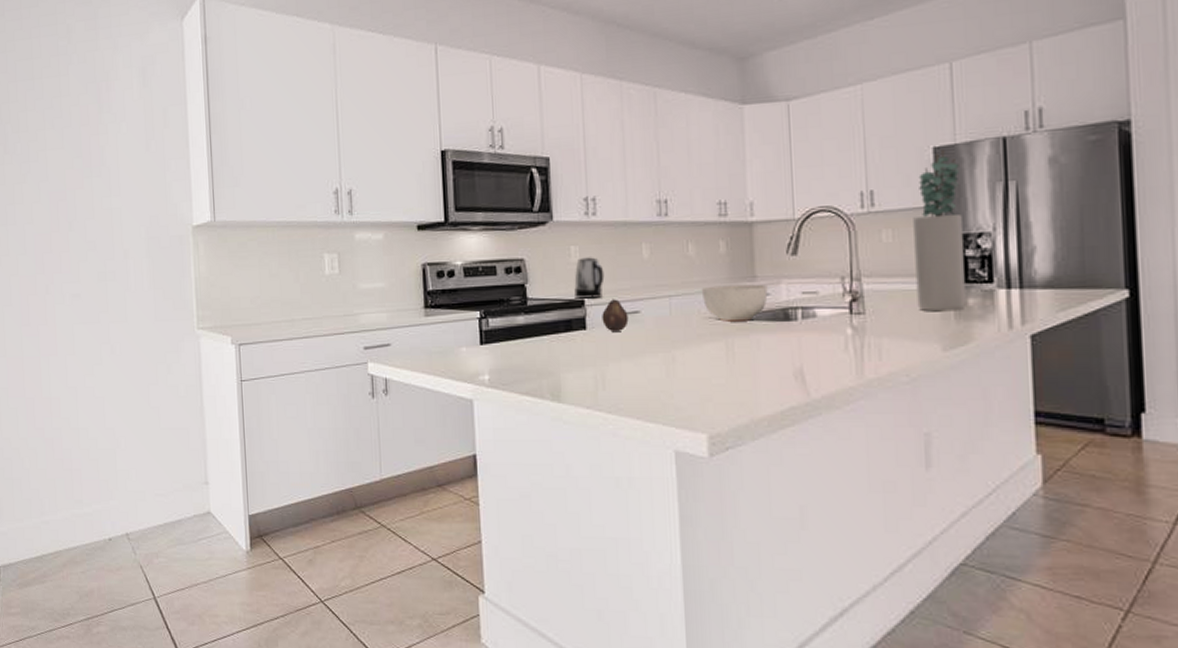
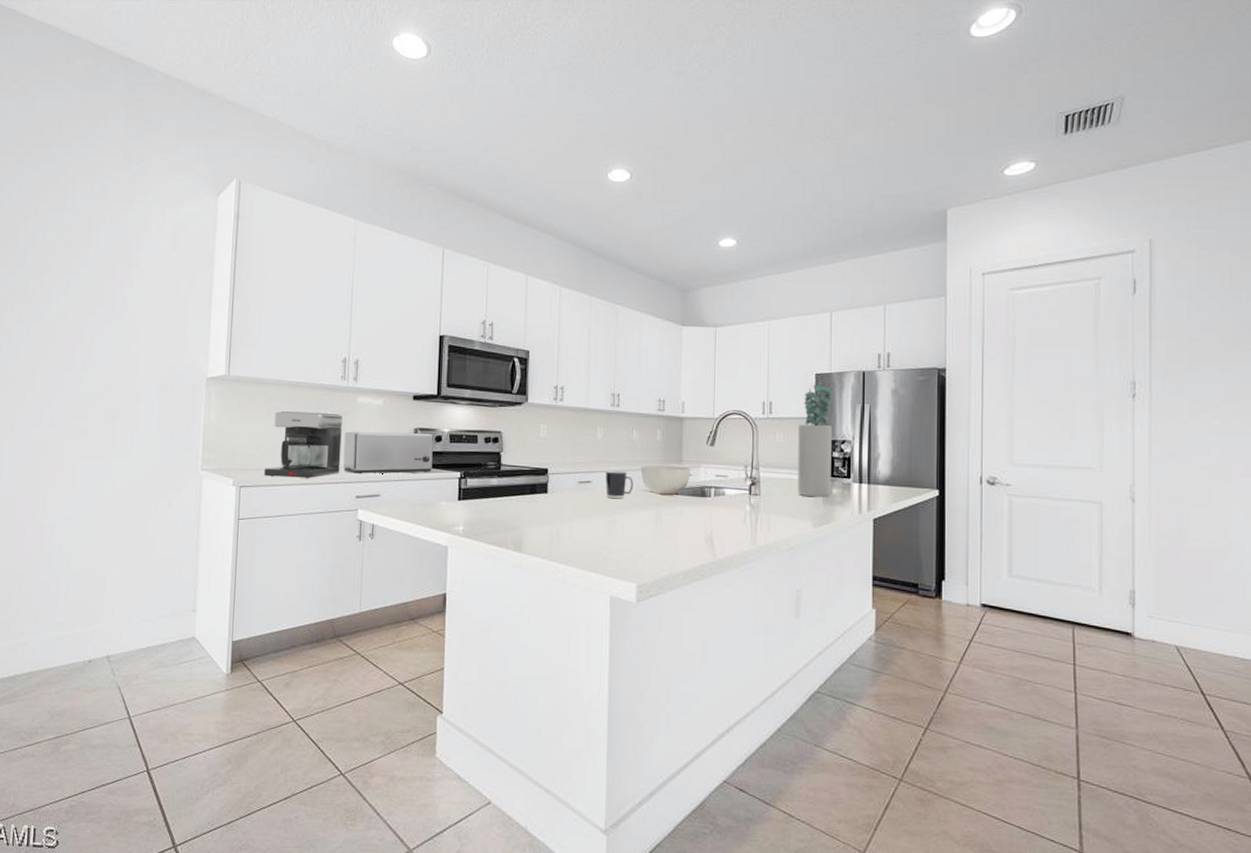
coffee maker: none [263,254,344,332] -> present [264,411,342,479]
toaster: none [344,267,447,323] -> present [343,431,433,475]
kettle: present [574,257,605,299] -> none [540,434,566,468]
fruit: present [602,299,629,331] -> none [561,470,582,496]
mug: none [656,296,694,330] -> present [605,471,633,498]

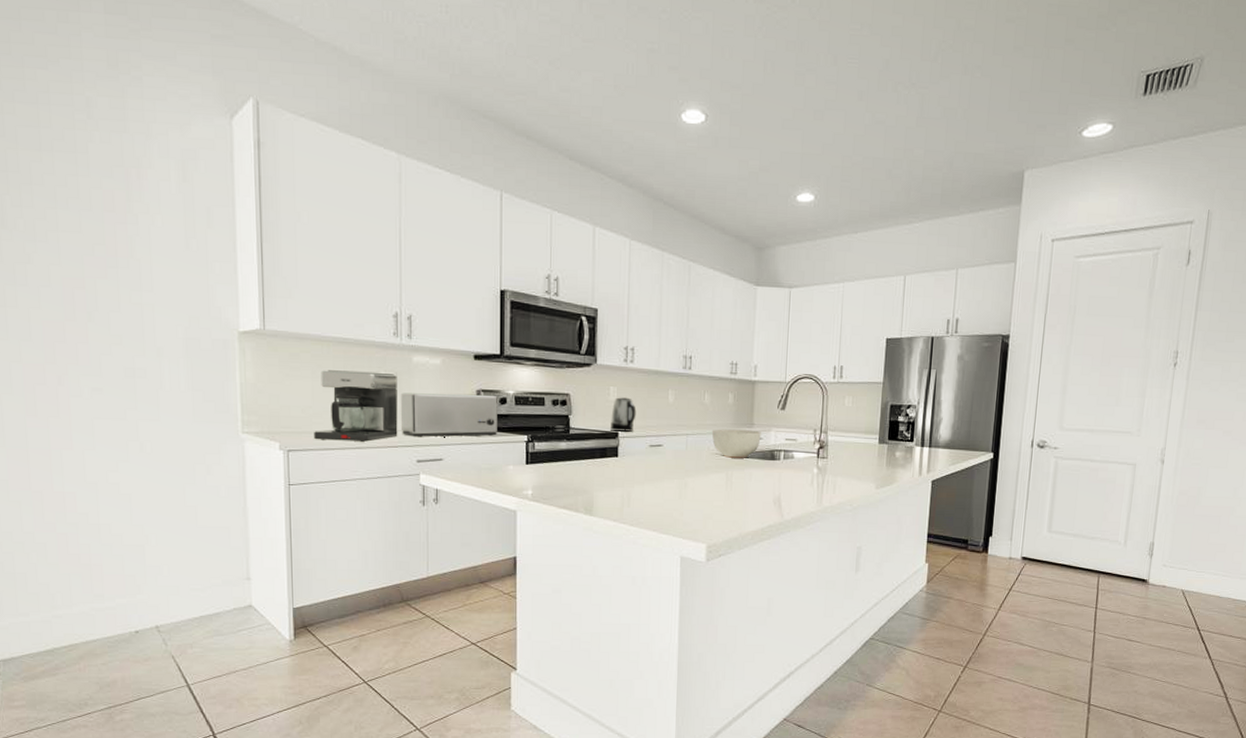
kettle: none [540,434,566,468] -> present [611,397,637,432]
mug: present [605,471,633,498] -> none [676,435,705,462]
vase: present [797,376,832,498] -> none [863,341,902,461]

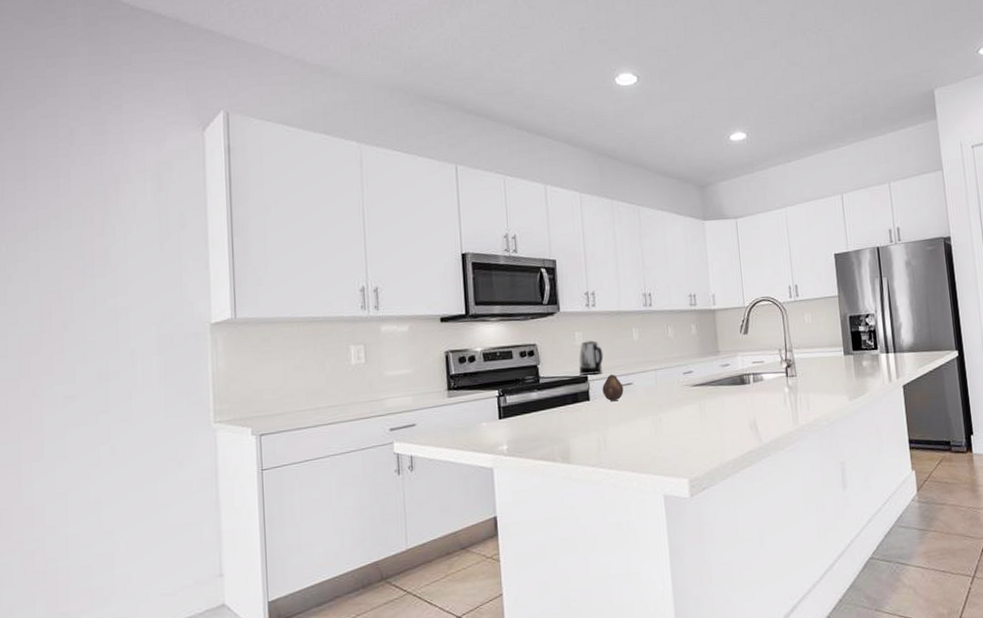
coffee maker: present [314,370,398,443] -> none [286,345,370,421]
toaster: present [400,393,498,438] -> none [370,354,468,406]
fruit: none [631,433,653,460] -> present [602,374,624,401]
bowl: present [711,429,761,458] -> none [679,357,728,388]

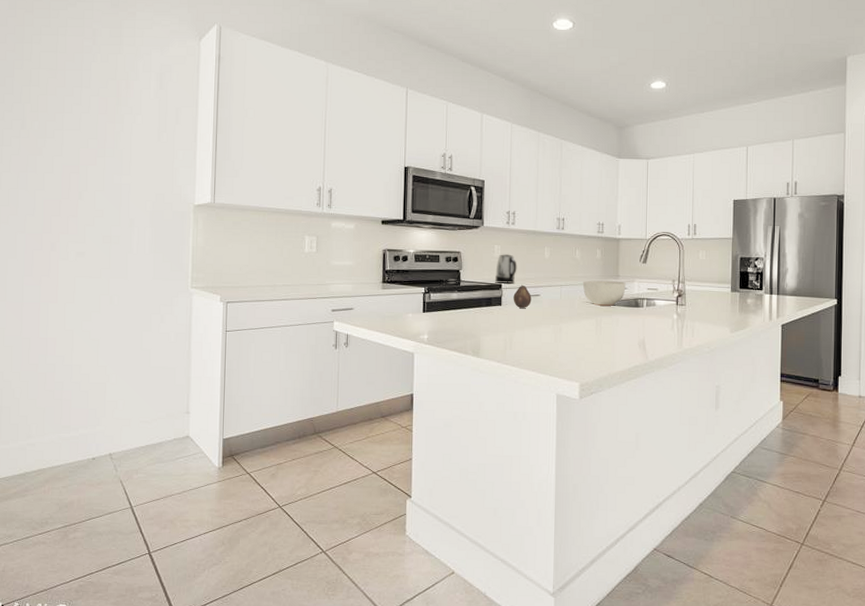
bowl: none [679,357,728,388] -> present [582,280,626,306]

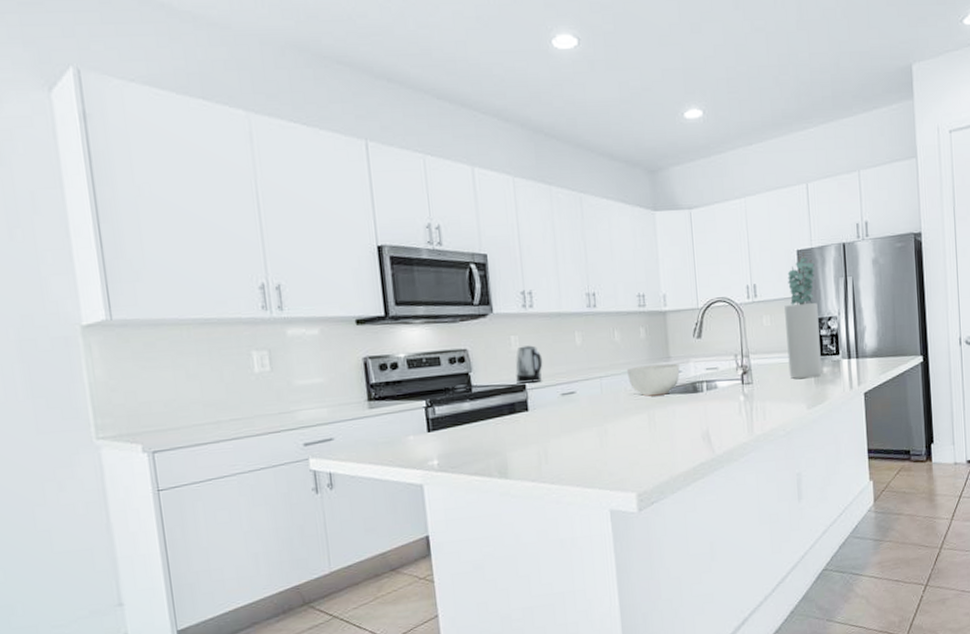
fruit: present [513,285,532,308] -> none [542,382,566,411]
vase: none [717,202,748,307] -> present [784,252,822,379]

